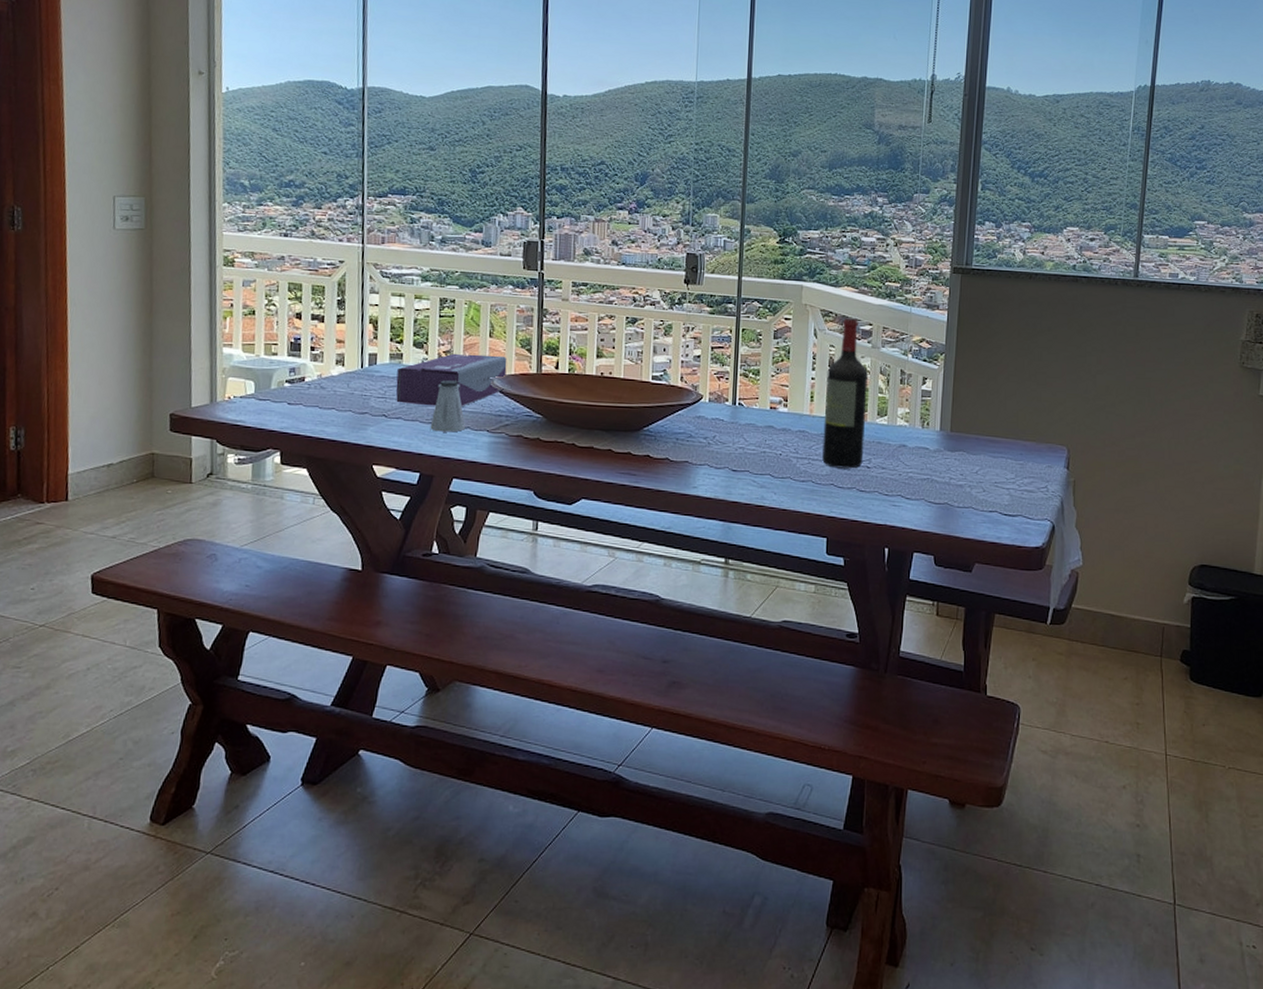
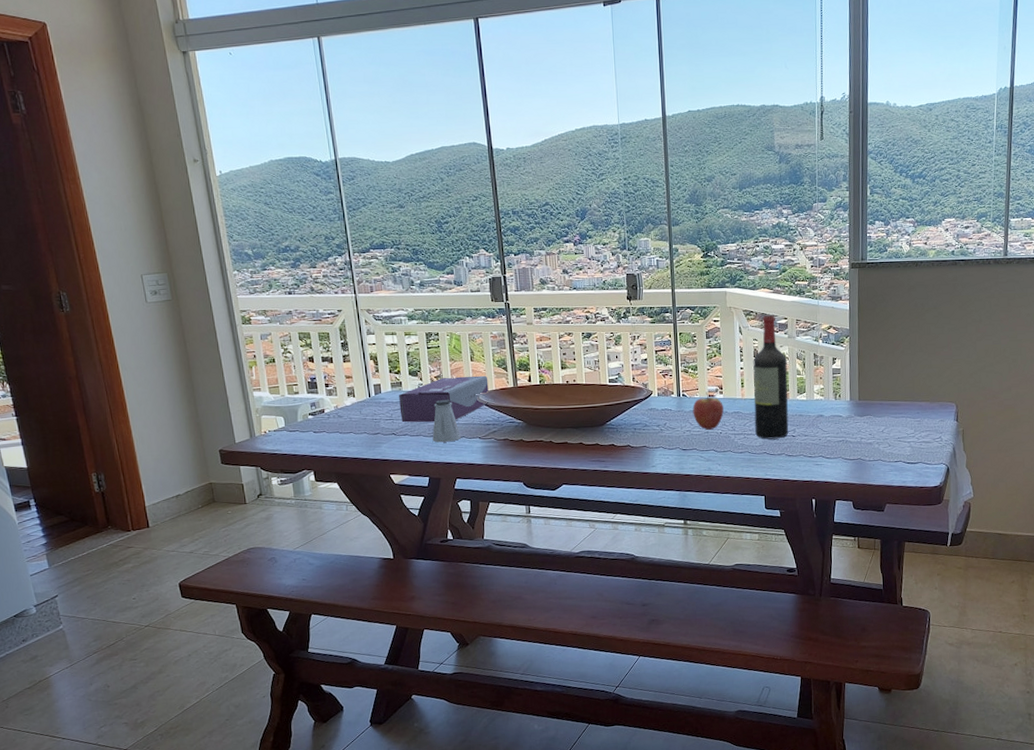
fruit: none [749,402,787,449] -> present [692,391,724,430]

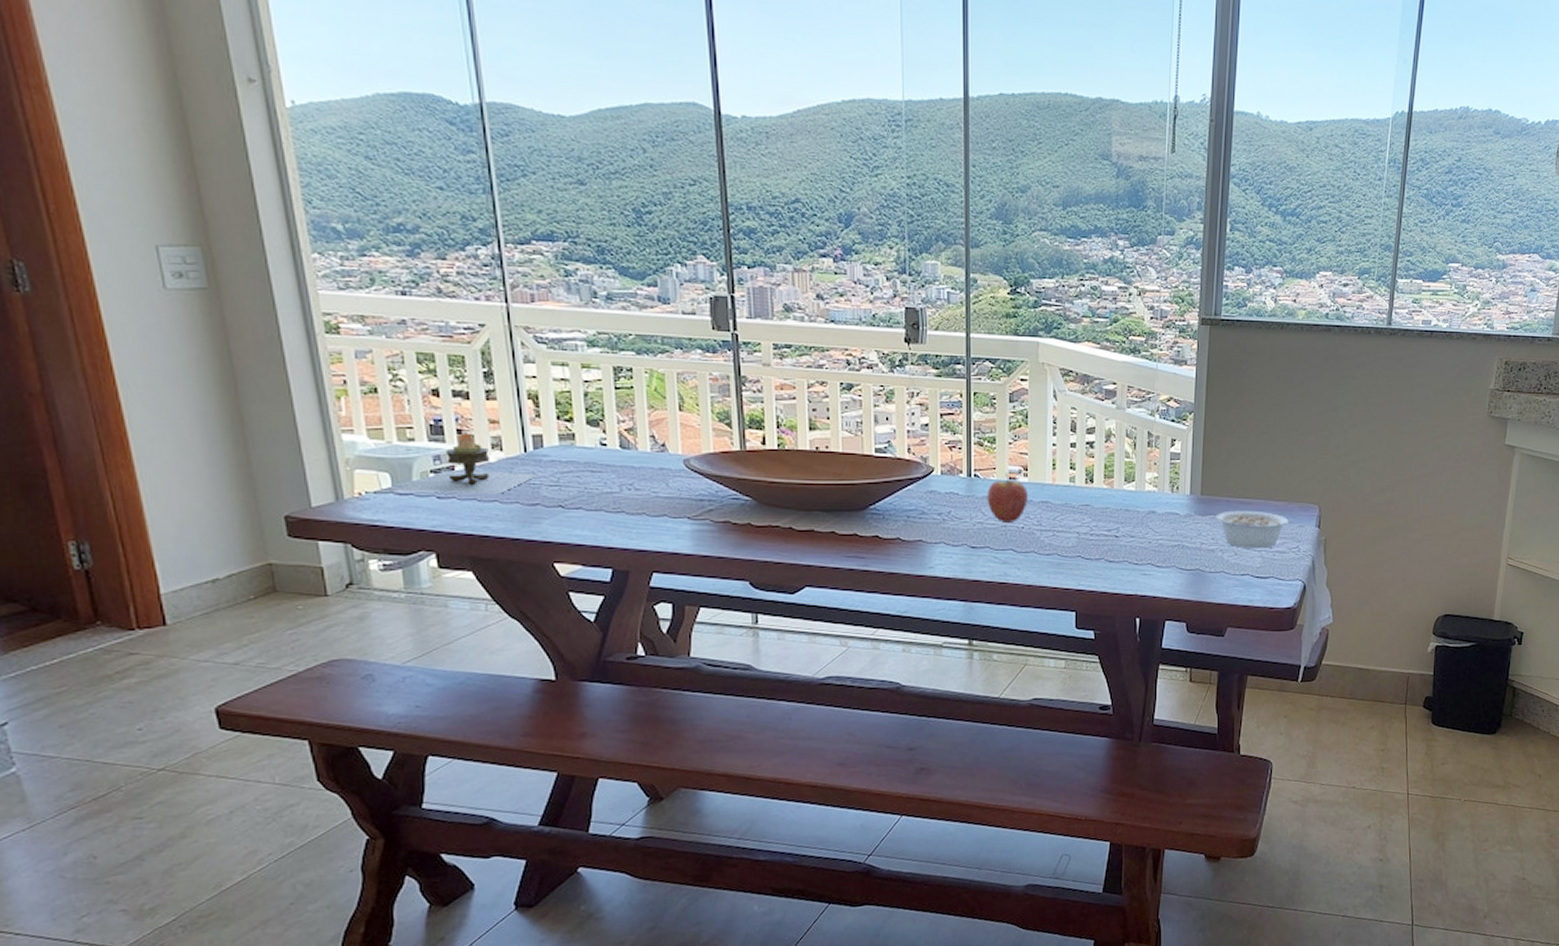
candle: none [286,386,379,430] -> present [394,433,539,494]
tissue box: present [399,375,489,423] -> none [570,431,704,493]
saltshaker: present [432,399,462,443] -> none [618,461,662,522]
wine bottle: present [753,315,789,439] -> none [1068,377,1113,539]
legume: none [872,410,935,441] -> present [1216,510,1293,549]

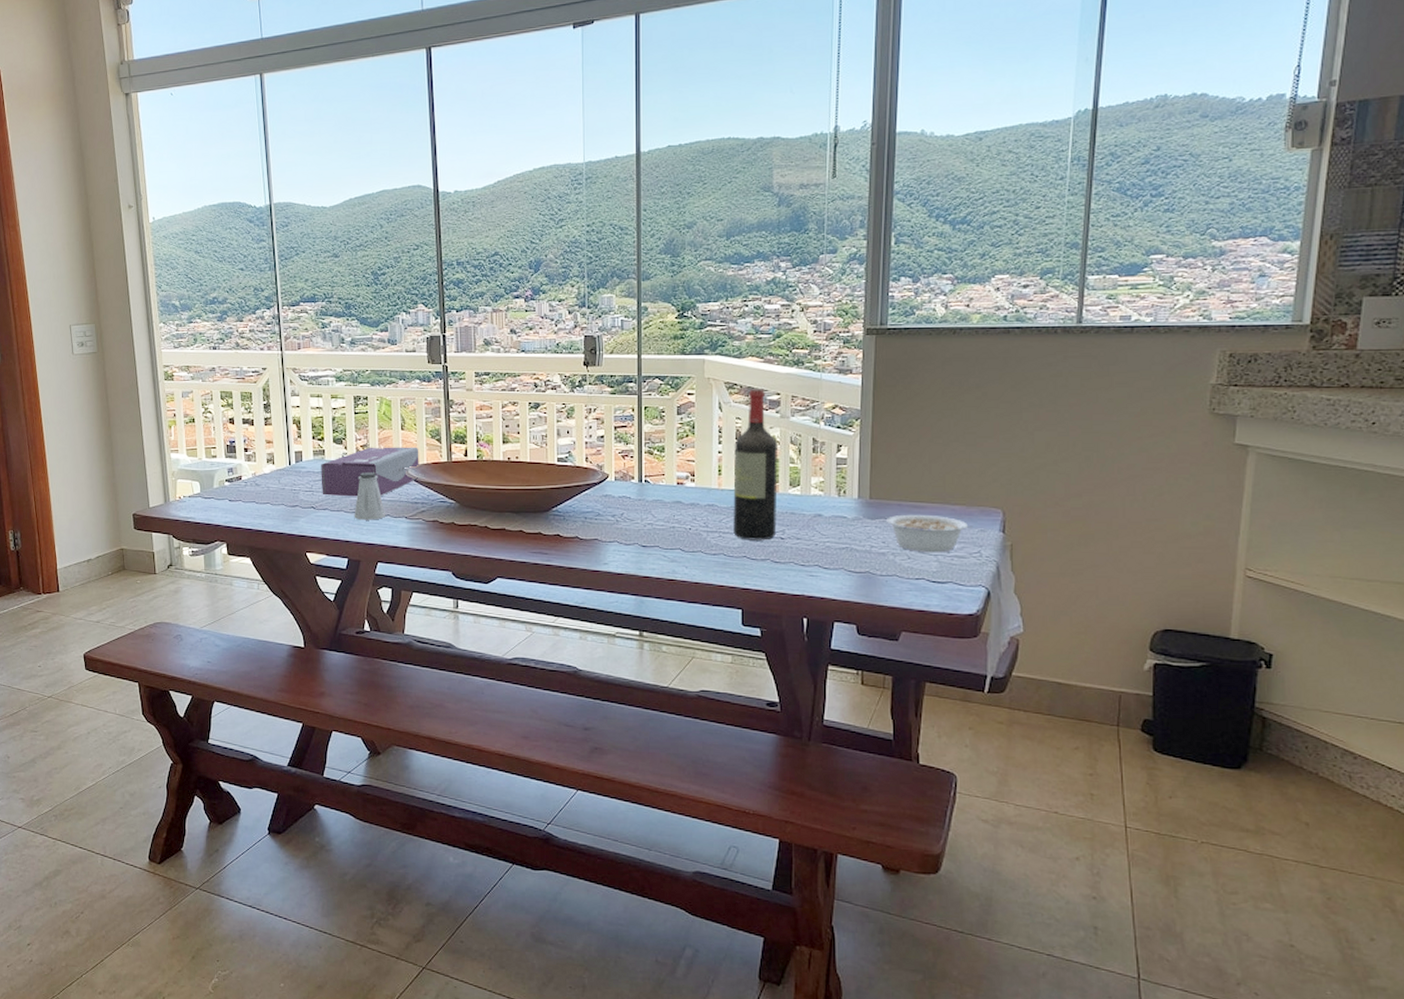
candle: present [394,433,539,494] -> none [201,451,298,498]
tissue box: none [570,431,704,493] -> present [321,447,419,497]
saltshaker: none [618,461,662,522] -> present [354,471,386,520]
fruit: present [987,472,1028,523] -> none [656,478,695,524]
wine bottle: none [1068,377,1113,539] -> present [733,389,778,541]

